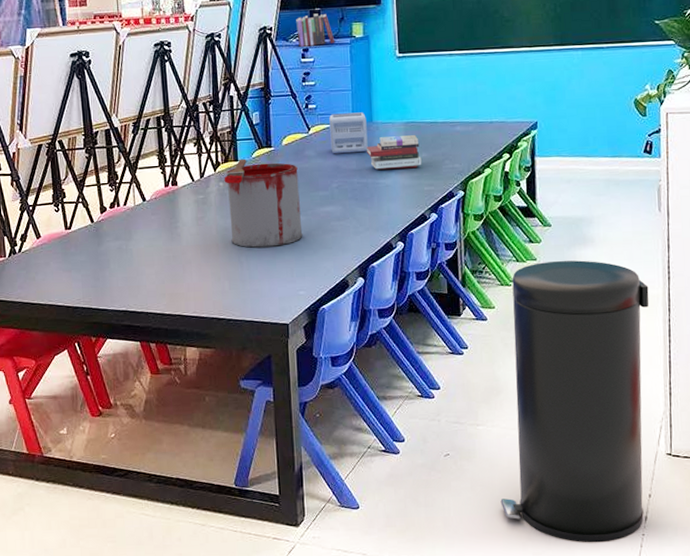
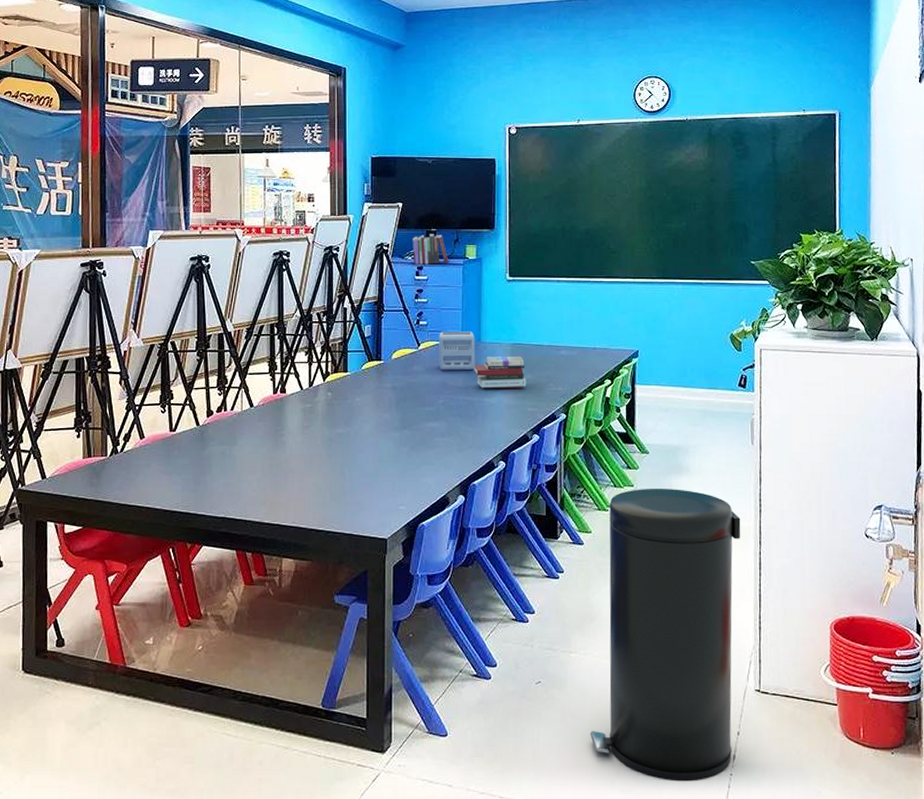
paint can: present [224,159,303,248] -> none [332,370,407,460]

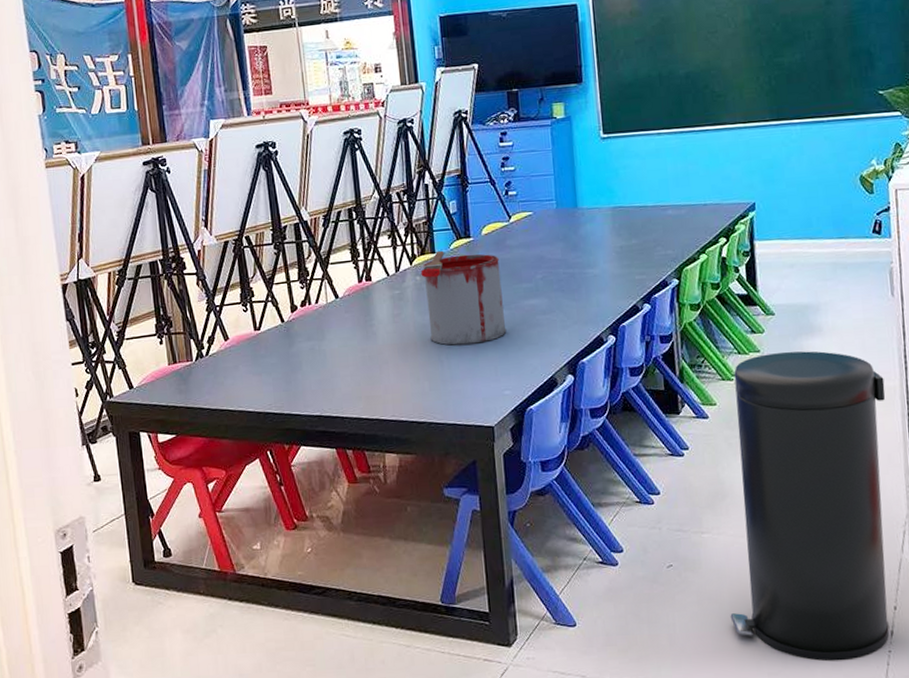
paint can: none [332,370,407,460] -> present [421,250,507,346]
books: present [412,234,449,265] -> none [492,94,535,130]
desk organizer: present [439,331,475,371] -> none [531,197,574,243]
books: present [473,357,526,389] -> none [571,220,632,259]

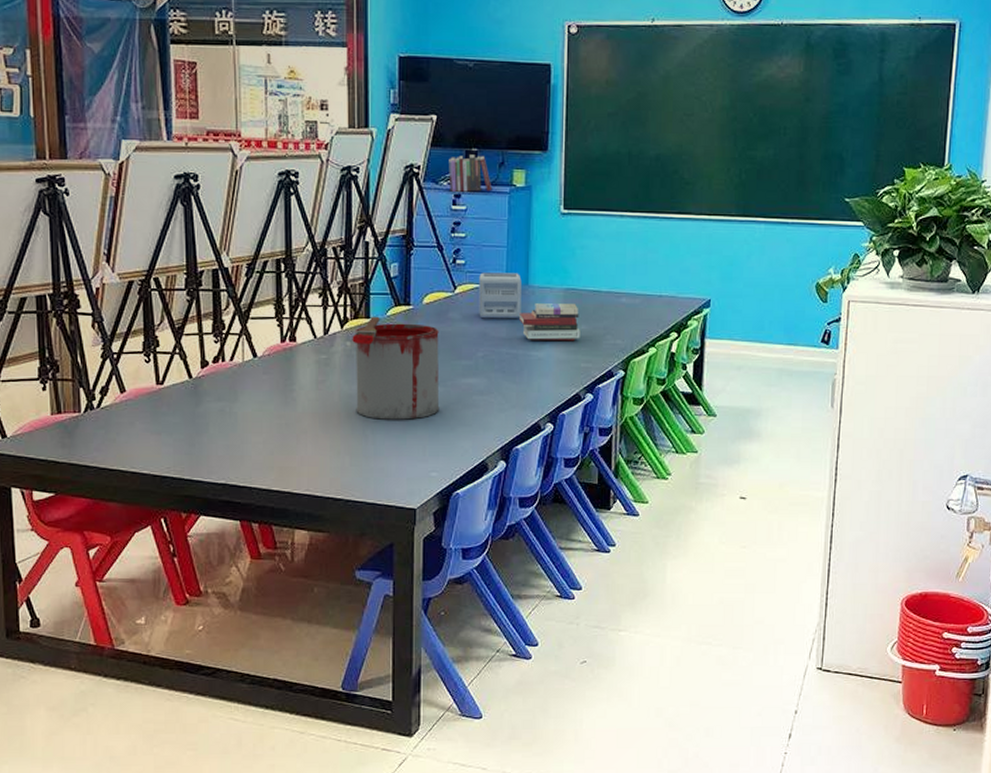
books: none [492,94,535,130] -> present [448,154,493,192]
desk organizer: none [531,197,574,243] -> present [479,272,522,319]
books: none [571,220,632,259] -> present [518,303,580,342]
pedal bin: present [730,351,889,662] -> none [638,455,814,761]

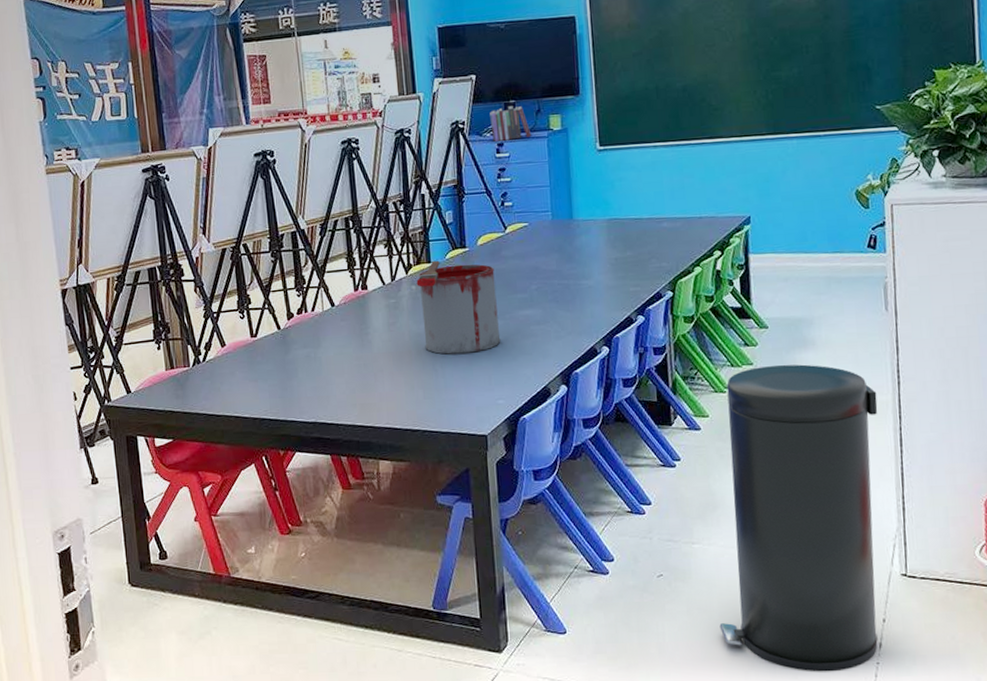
desk organizer: present [479,272,522,319] -> none [527,209,569,254]
books: present [518,303,580,342] -> none [566,232,627,270]
pedal bin: none [638,455,814,761] -> present [719,364,878,672]

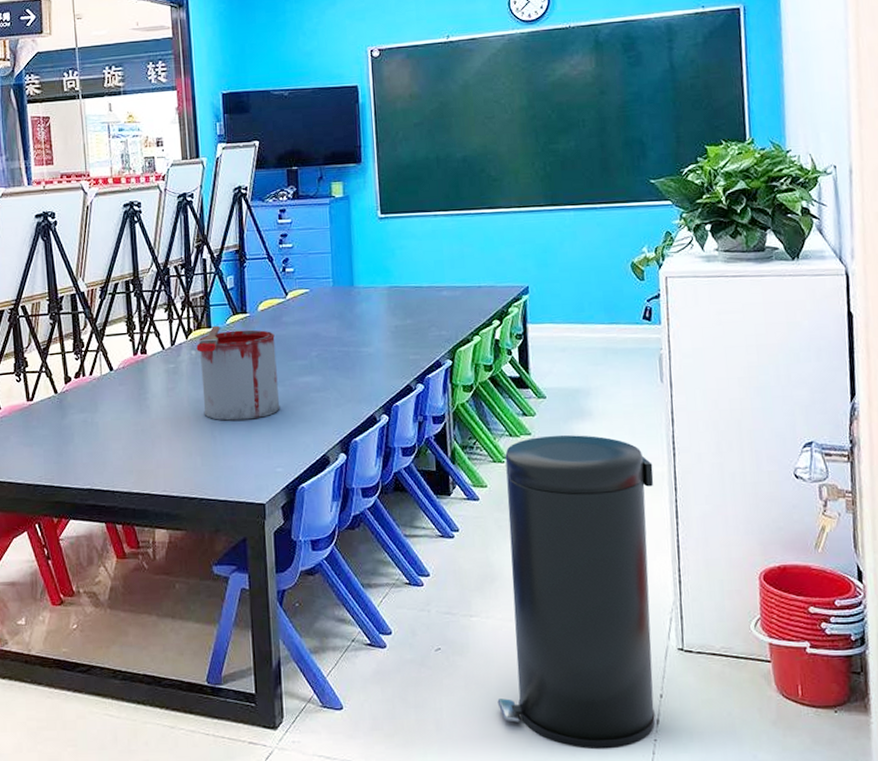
books: present [490,106,532,141] -> none [272,172,314,207]

